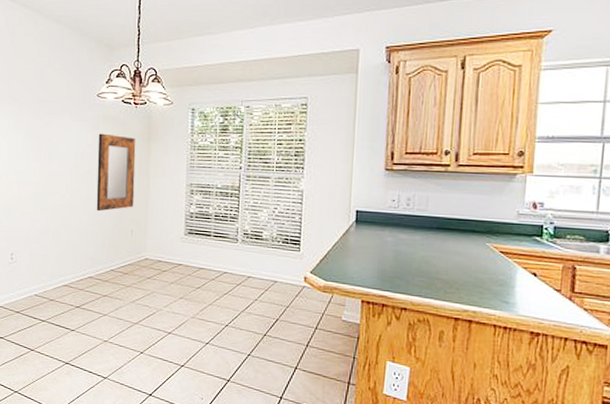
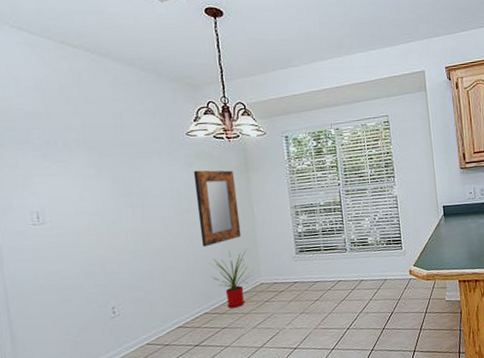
house plant: none [100,219,138,278] -> present [210,249,252,308]

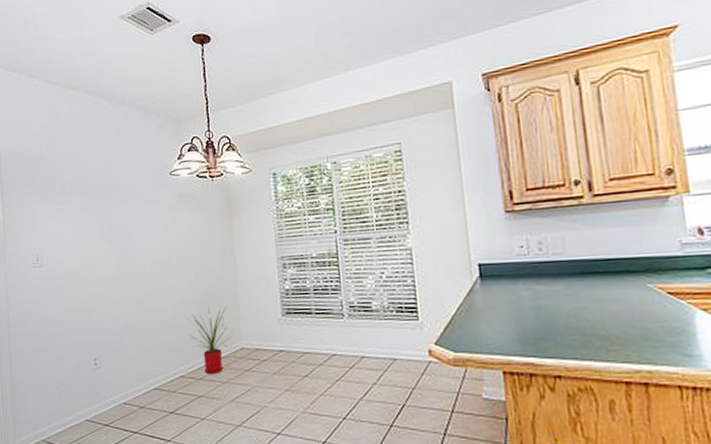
home mirror: present [193,170,242,247] -> none [175,213,222,301]

